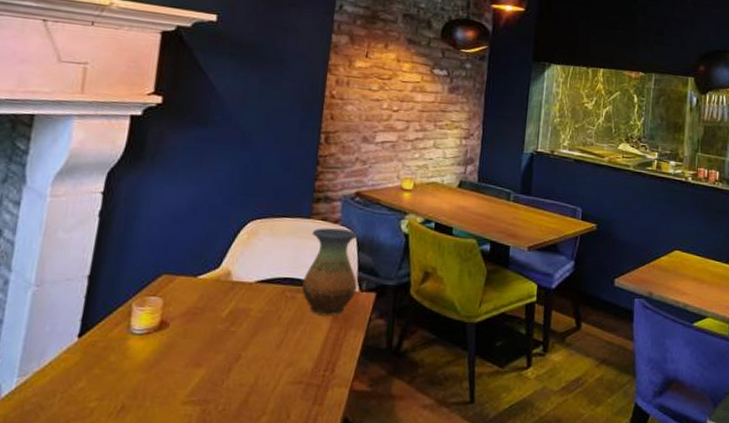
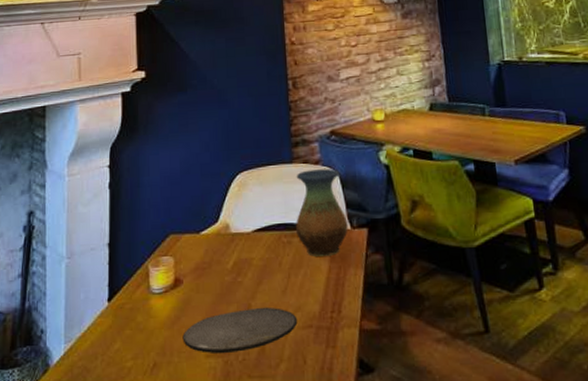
plate: none [159,359,288,402] -> present [182,307,298,353]

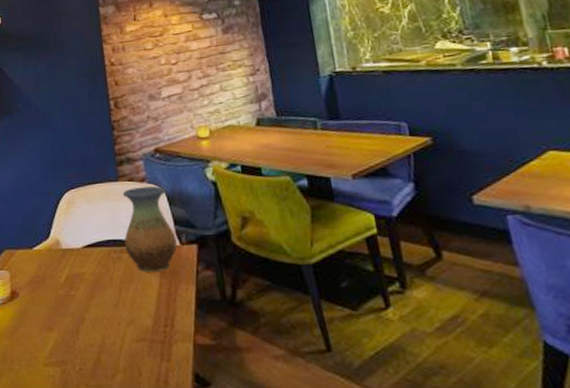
plate: present [182,307,298,353] -> none [21,319,131,362]

